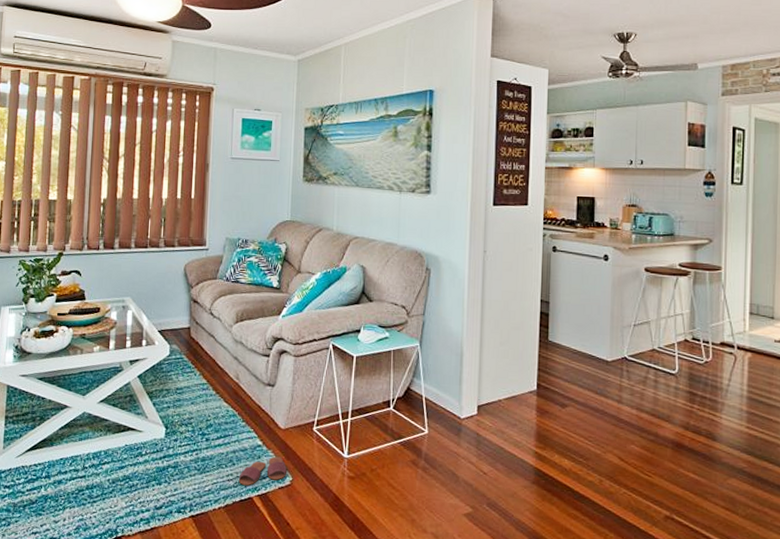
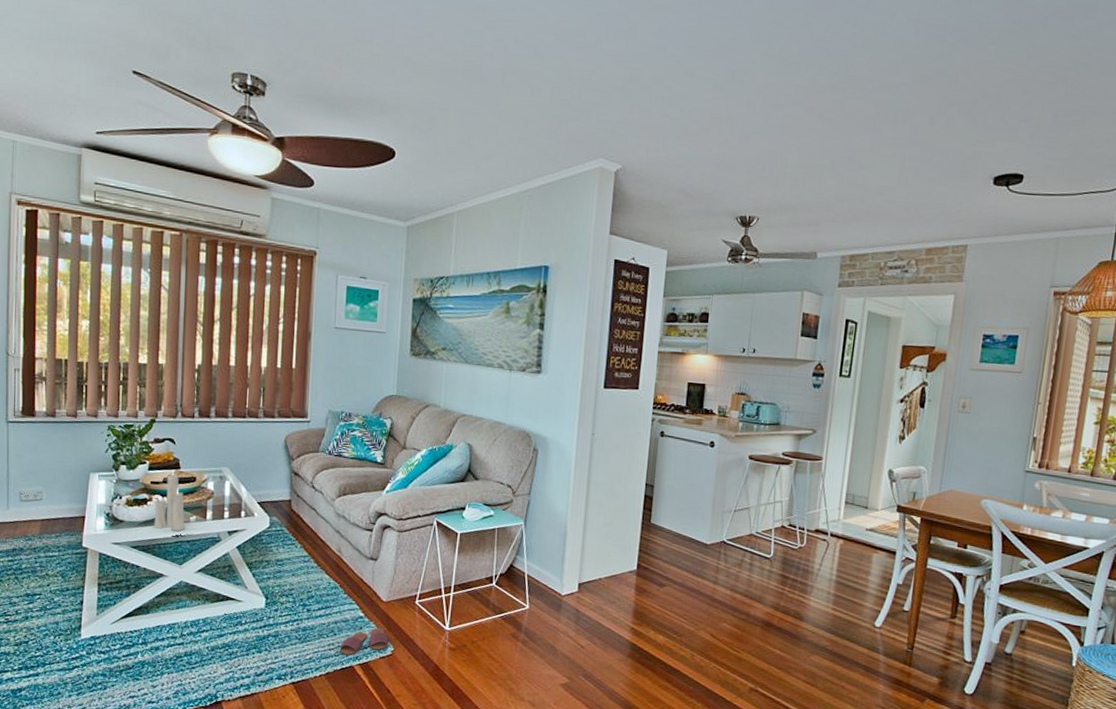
candle: none [58,302,89,362] -> present [152,470,185,532]

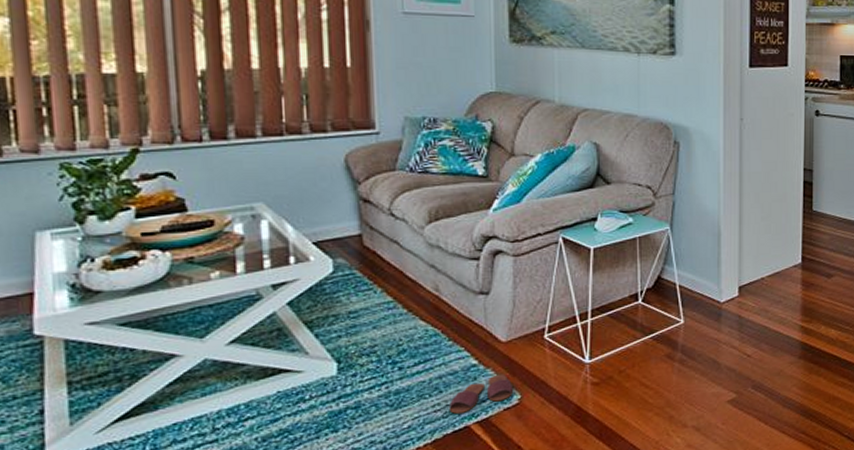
candle: present [152,470,185,532] -> none [150,214,204,295]

